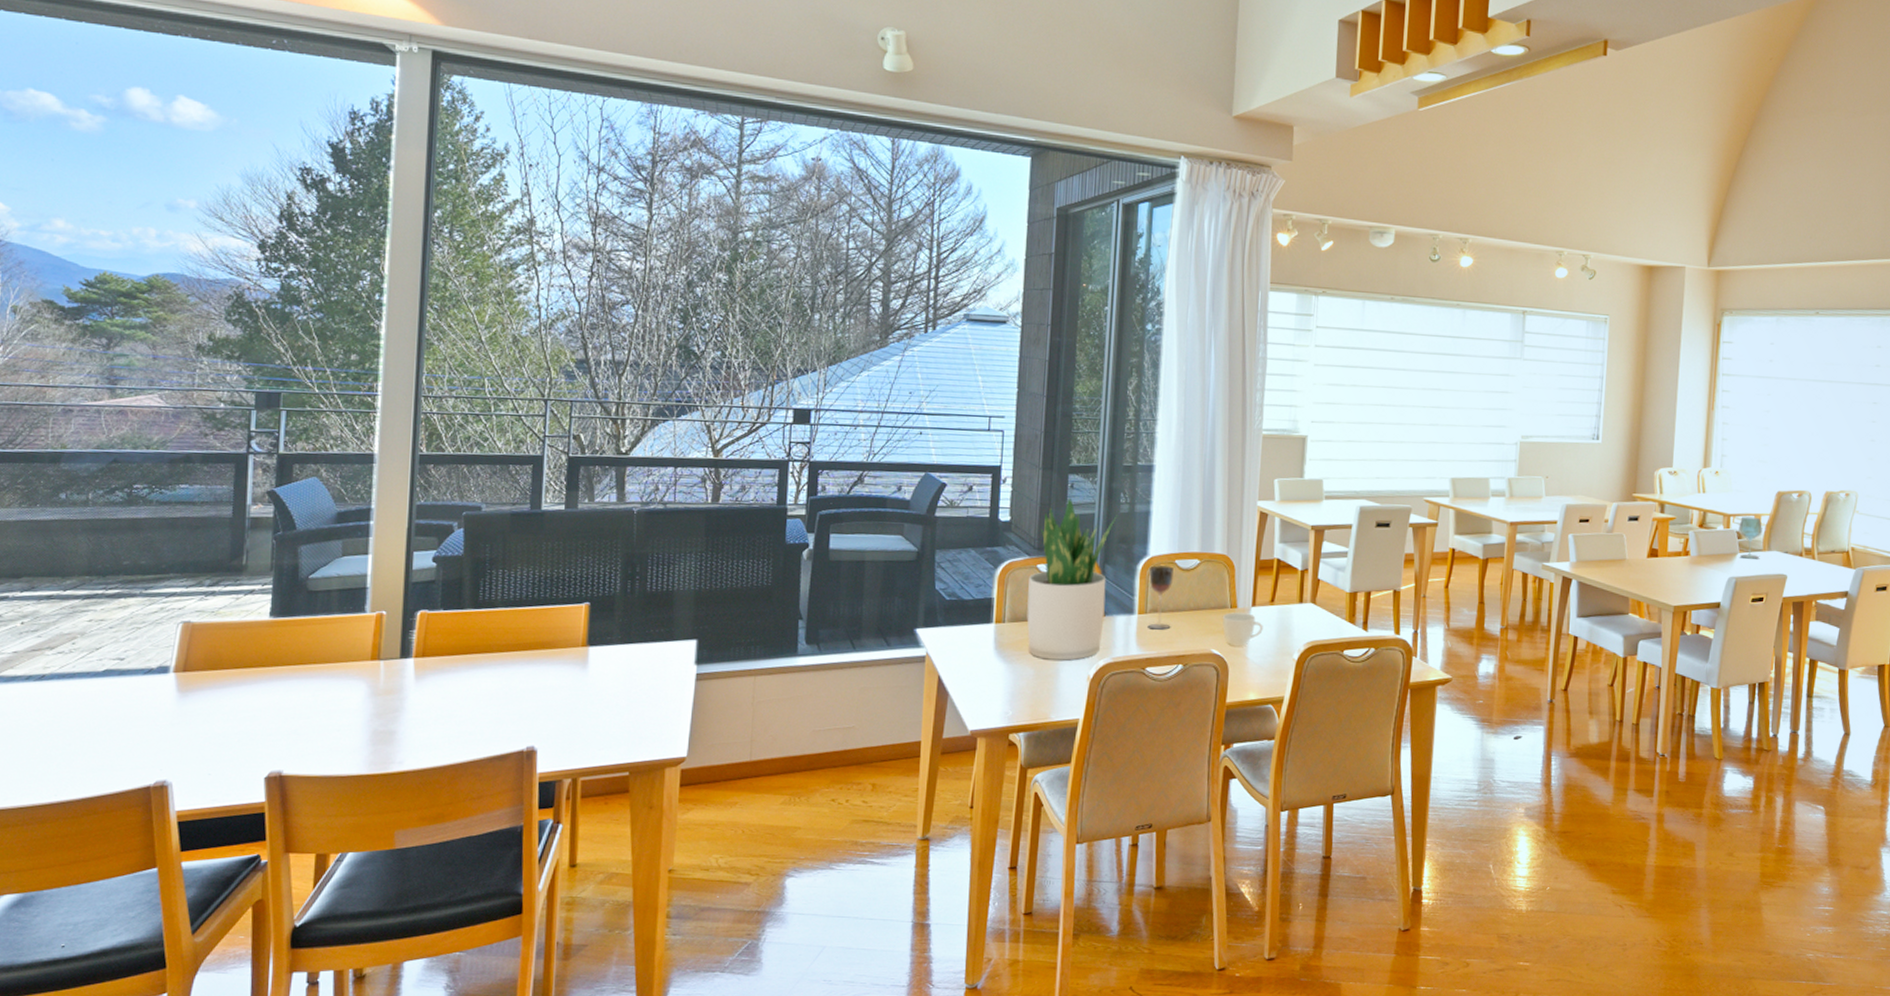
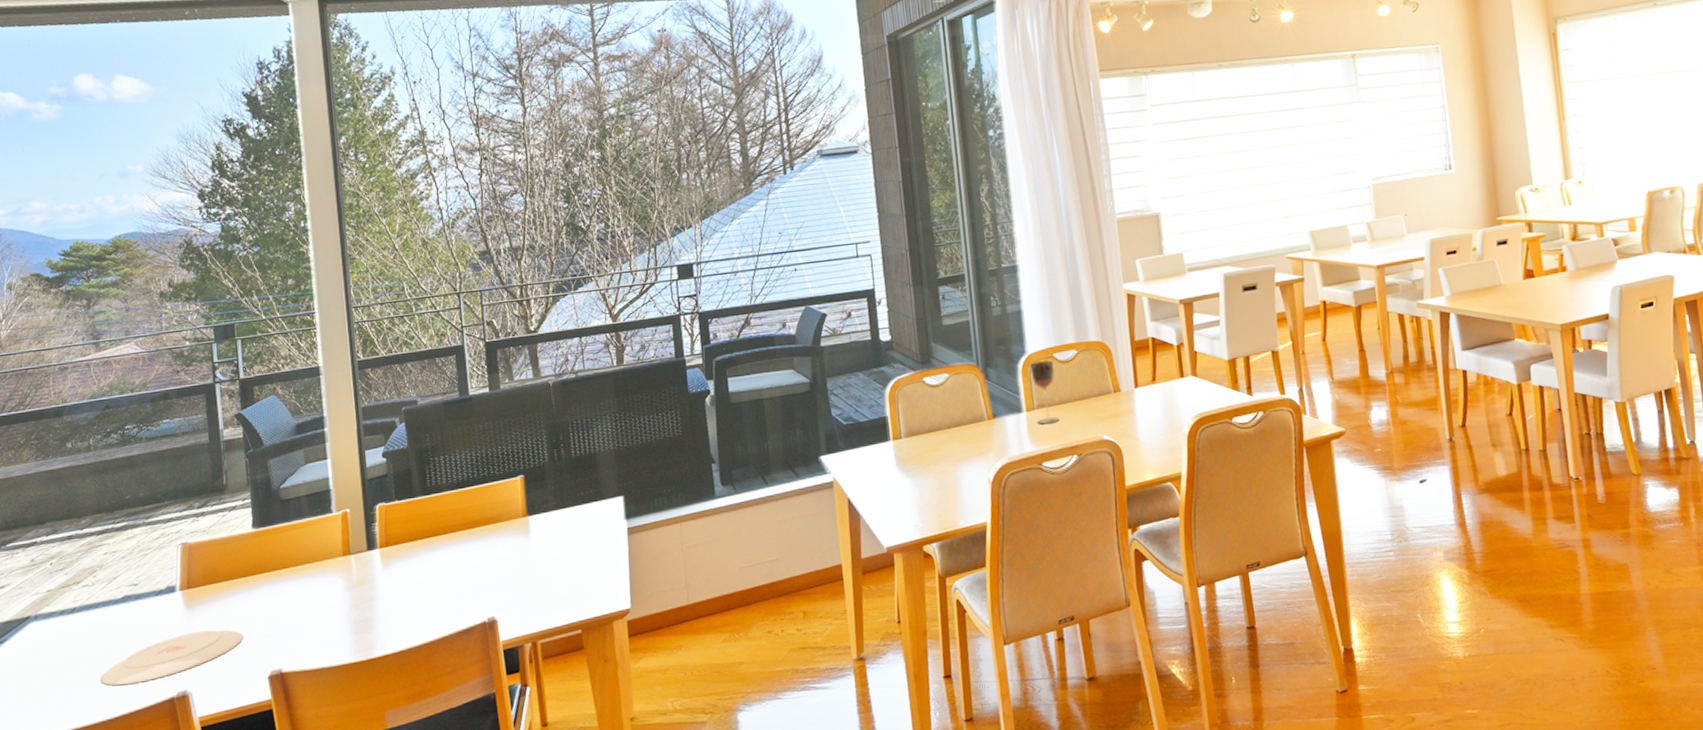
plate: none [64,718,242,766] -> present [100,629,243,686]
planter: present [1027,498,1118,661] -> none [917,309,996,469]
cup: present [1222,612,1263,647] -> none [1107,395,1150,430]
wine glass: present [1738,516,1762,559] -> none [1613,221,1641,265]

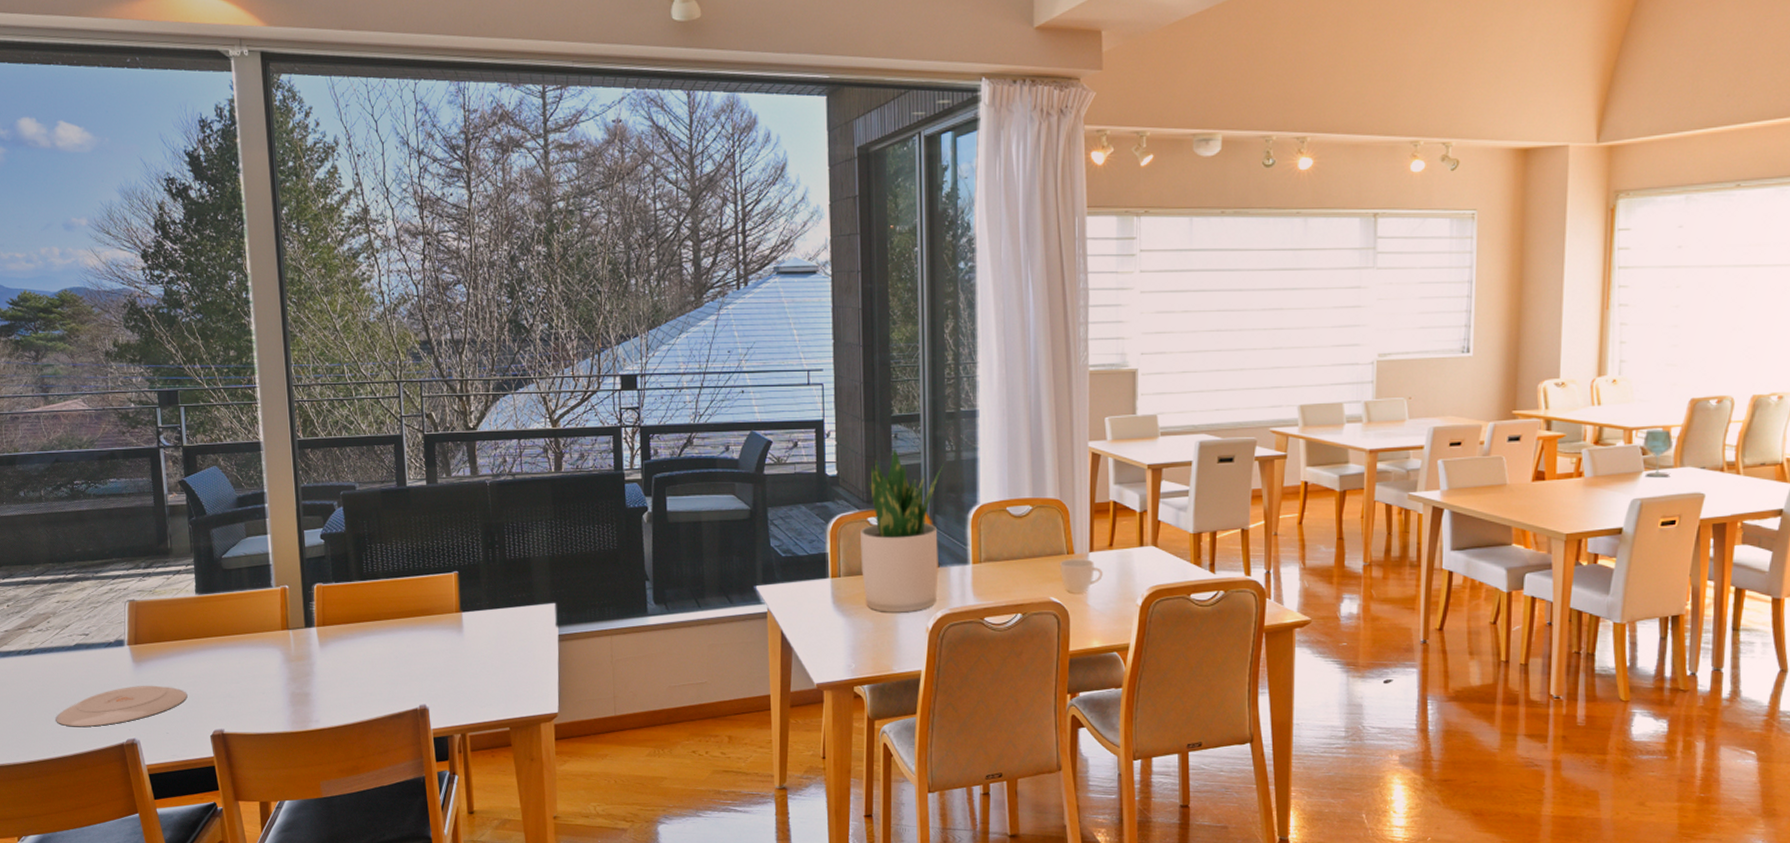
planter: none [917,309,996,469] -> present [860,448,945,613]
wineglass: present [1030,359,1059,425] -> none [981,512,1006,579]
cup: none [1107,395,1150,430] -> present [1059,559,1103,594]
wine glass: none [1613,221,1641,265] -> present [1643,429,1673,477]

